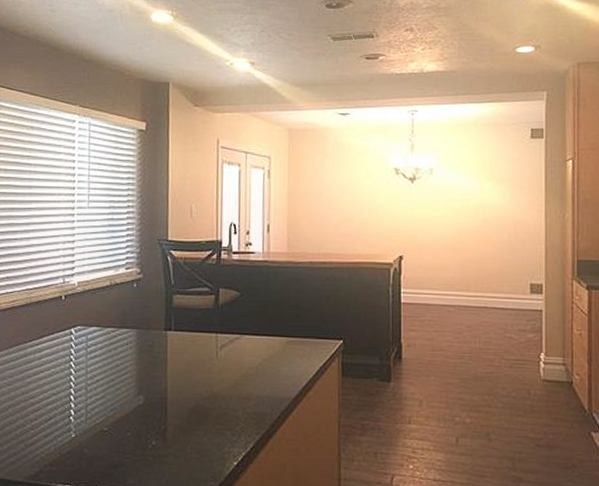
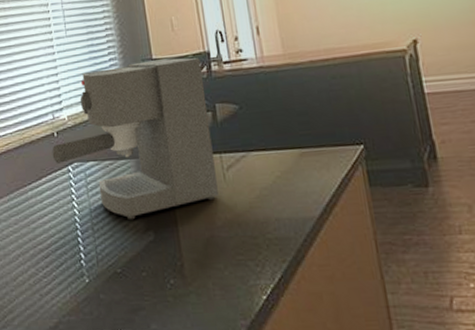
coffee maker: none [57,241,212,385] -> present [52,57,220,220]

